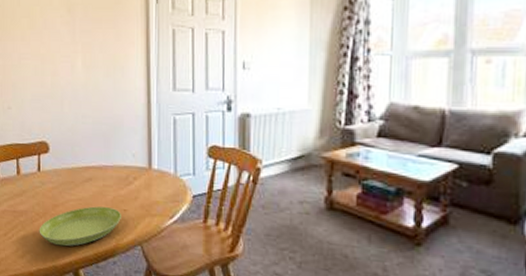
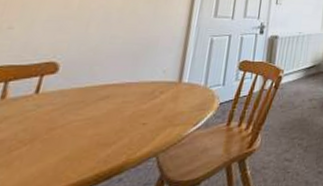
saucer: present [39,206,121,247] -> none [17,123,139,174]

